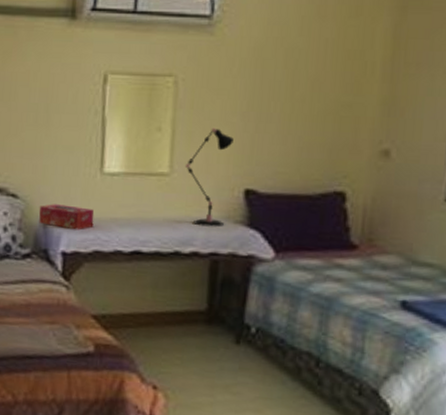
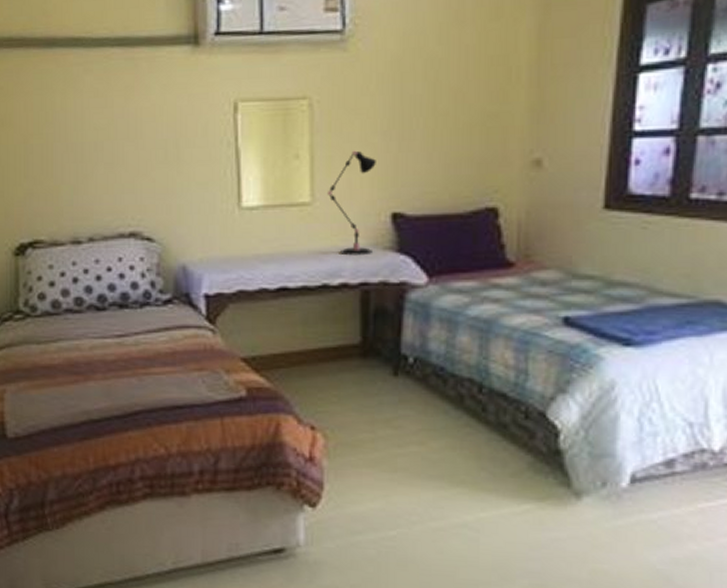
tissue box: present [39,204,95,230] -> none [176,244,235,270]

